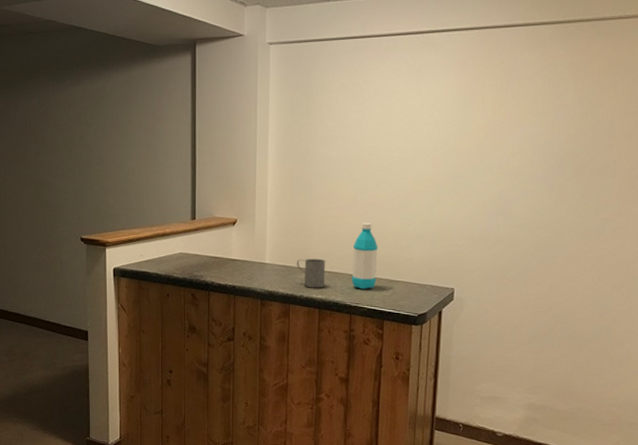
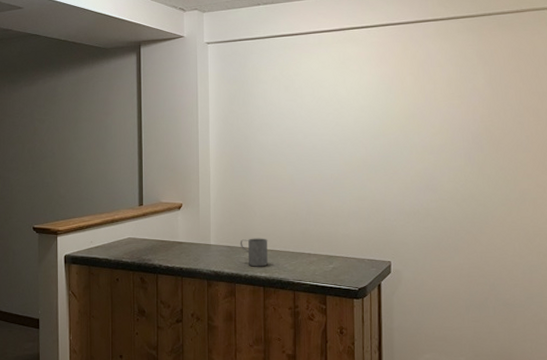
water bottle: present [351,222,378,290] -> none [293,202,317,266]

